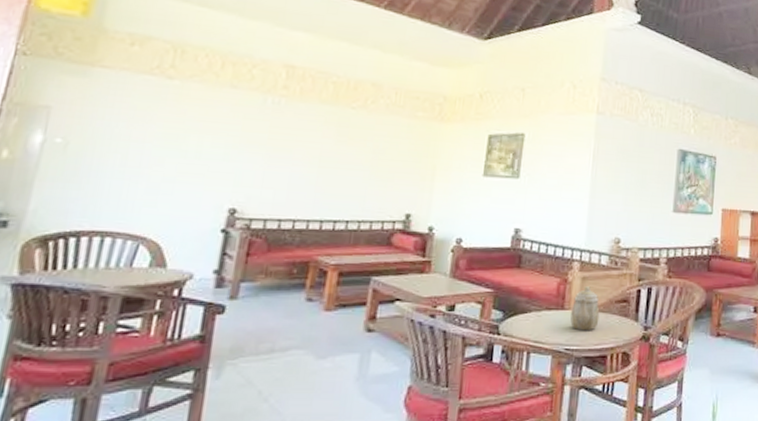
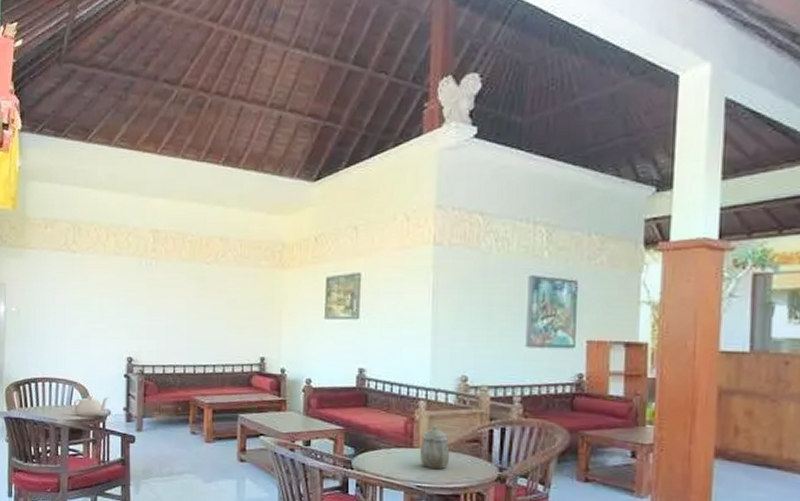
teapot: none [130,254,195,283] -> present [71,395,110,418]

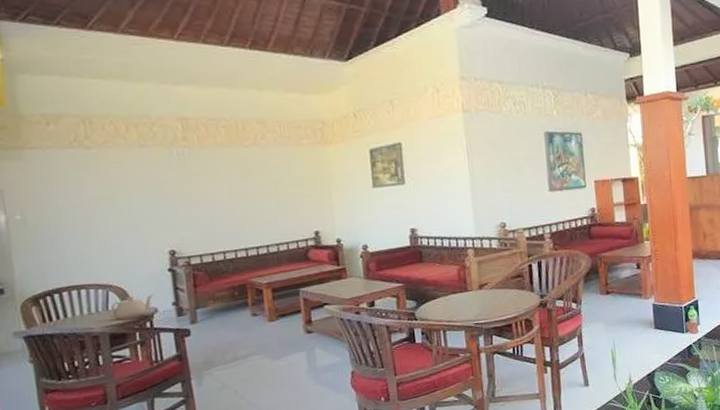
teapot: present [420,425,450,470] -> none [474,268,500,307]

